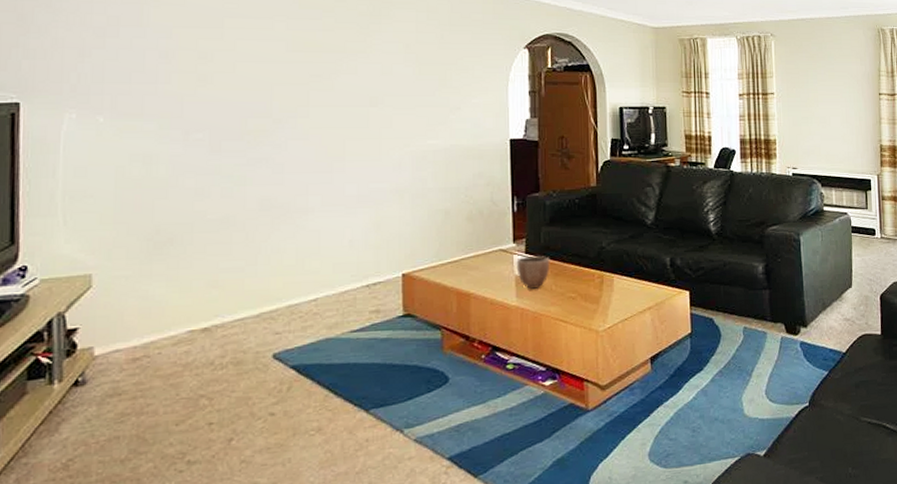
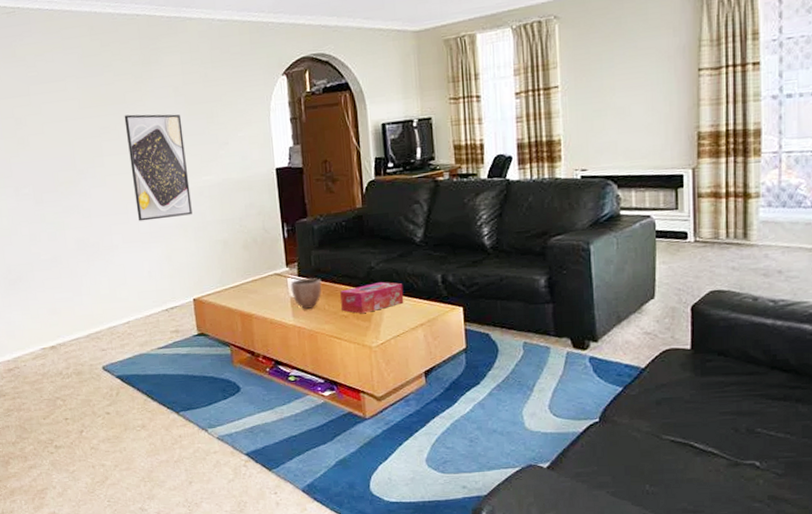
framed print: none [341,65,411,183] -> present [124,114,192,221]
tissue box: none [569,263,633,295] -> present [340,282,404,313]

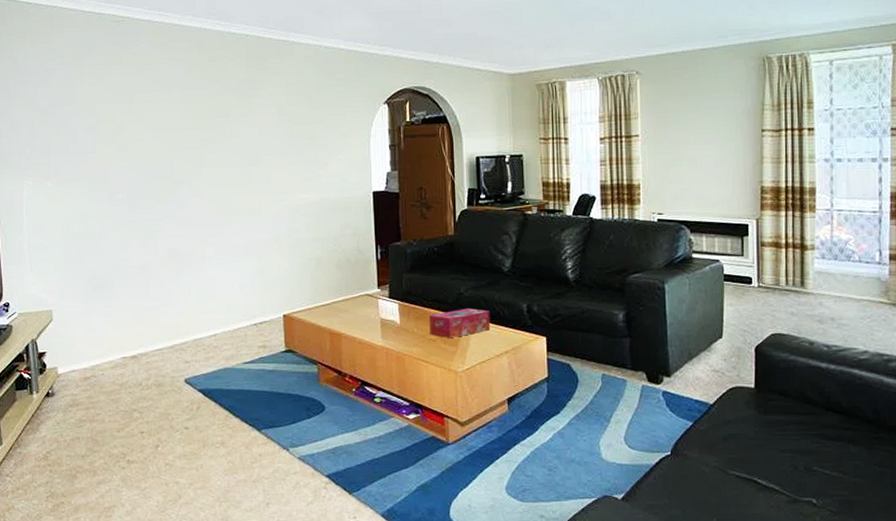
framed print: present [124,114,192,221] -> none [226,129,288,234]
decorative bowl: present [290,278,322,309] -> none [381,301,412,331]

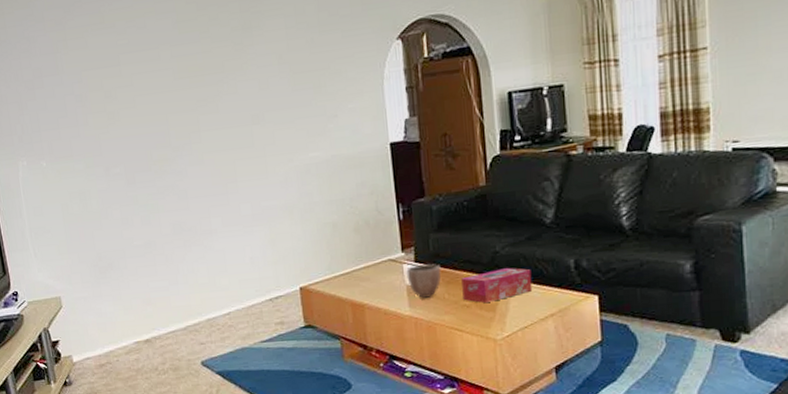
decorative bowl: none [381,301,412,331] -> present [406,264,441,298]

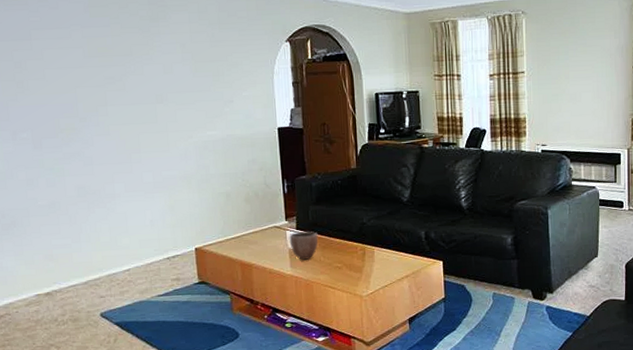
tissue box: present [461,268,533,303] -> none [335,237,392,265]

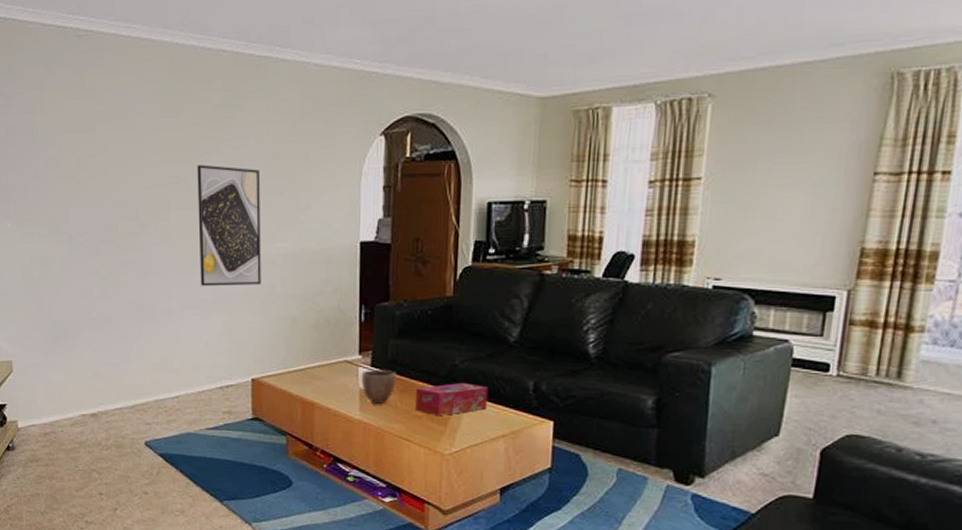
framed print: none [130,67,196,171] -> present [197,164,261,286]
tissue box: none [335,237,392,265] -> present [415,383,489,415]

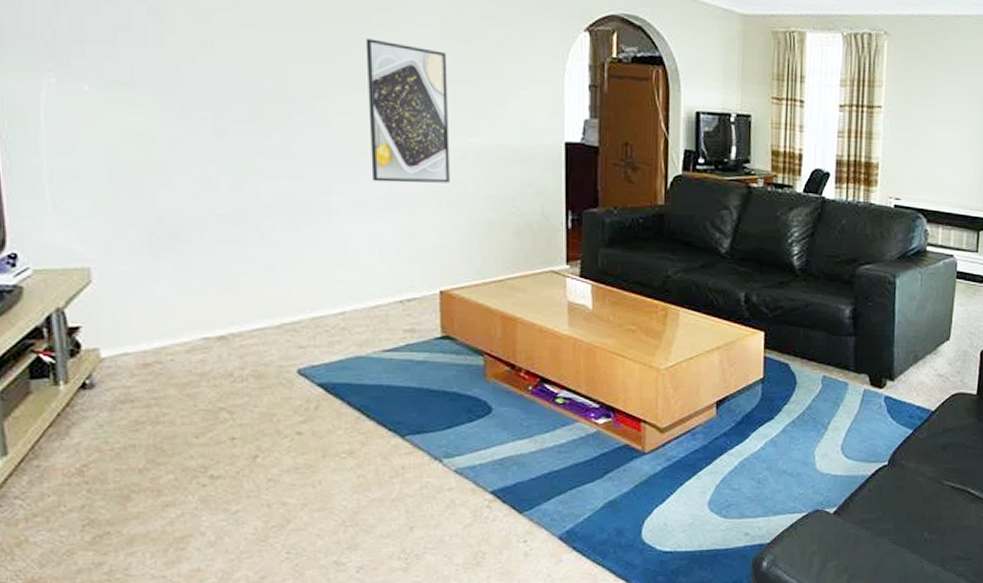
decorative bowl: present [361,370,397,404] -> none [569,281,608,317]
tissue box: present [415,383,489,415] -> none [629,295,702,328]

